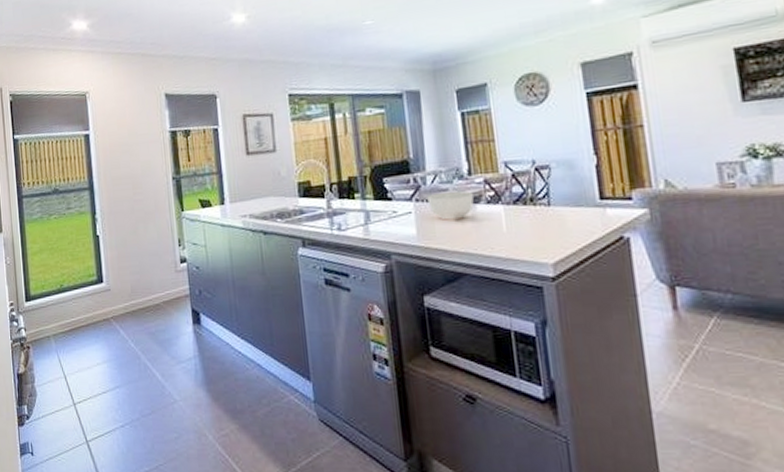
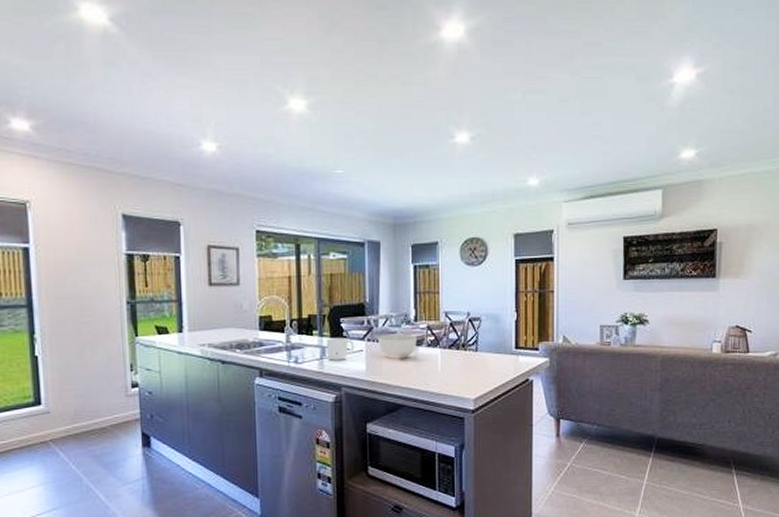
mug: none [369,199,402,226] -> present [326,338,354,360]

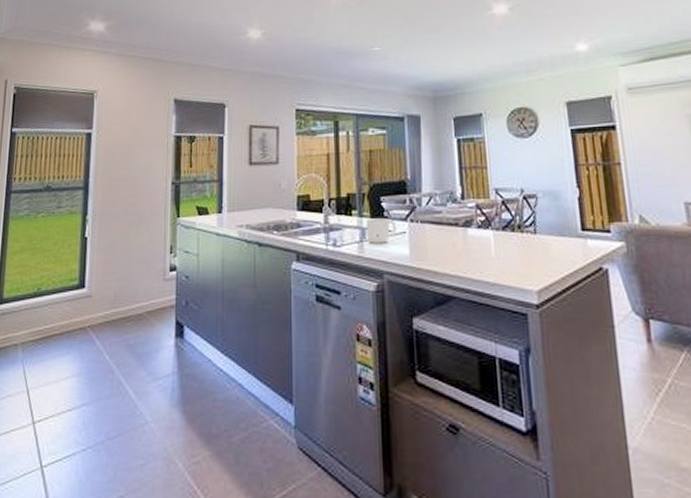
bowl: present [378,335,418,359] -> none [421,215,466,242]

